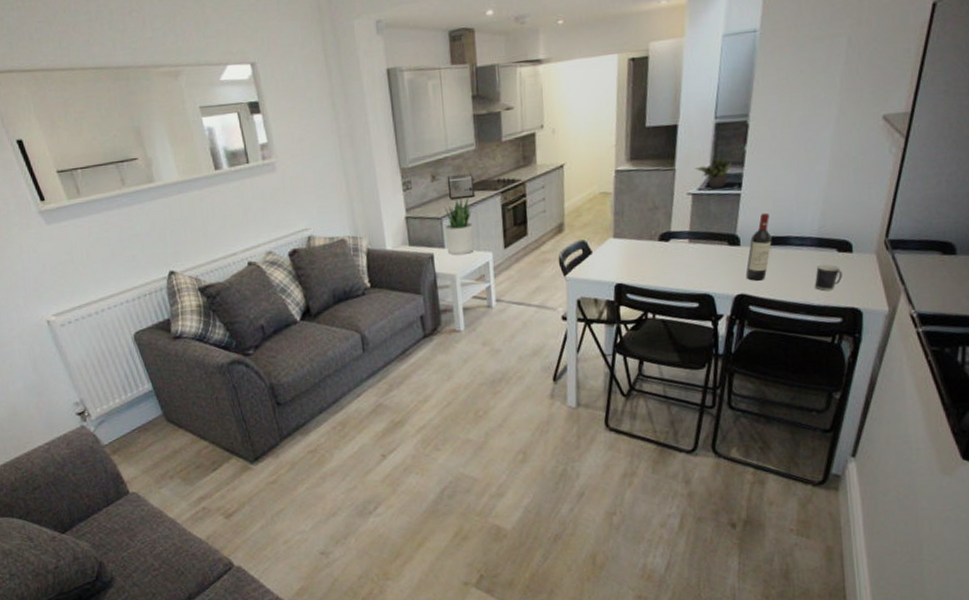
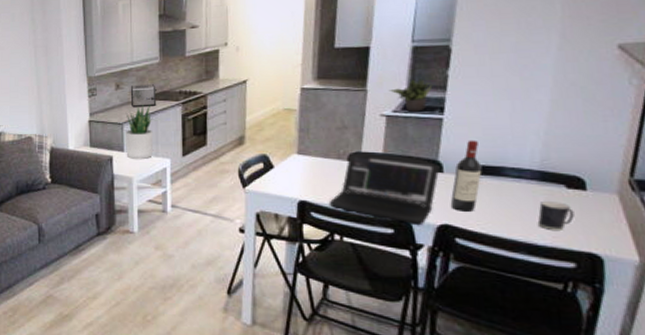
laptop: none [643,231,738,297] -> present [330,152,440,224]

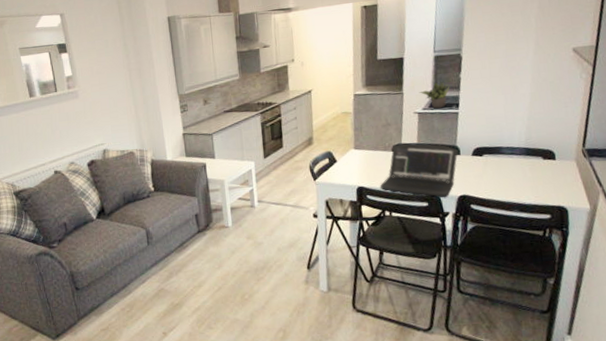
planter: present [126,105,154,160] -> none [215,116,240,165]
toaster: present [130,83,157,108] -> none [216,97,240,120]
wine bottle: present [450,140,482,212] -> none [466,127,487,184]
mug: present [538,202,575,230] -> none [525,170,549,192]

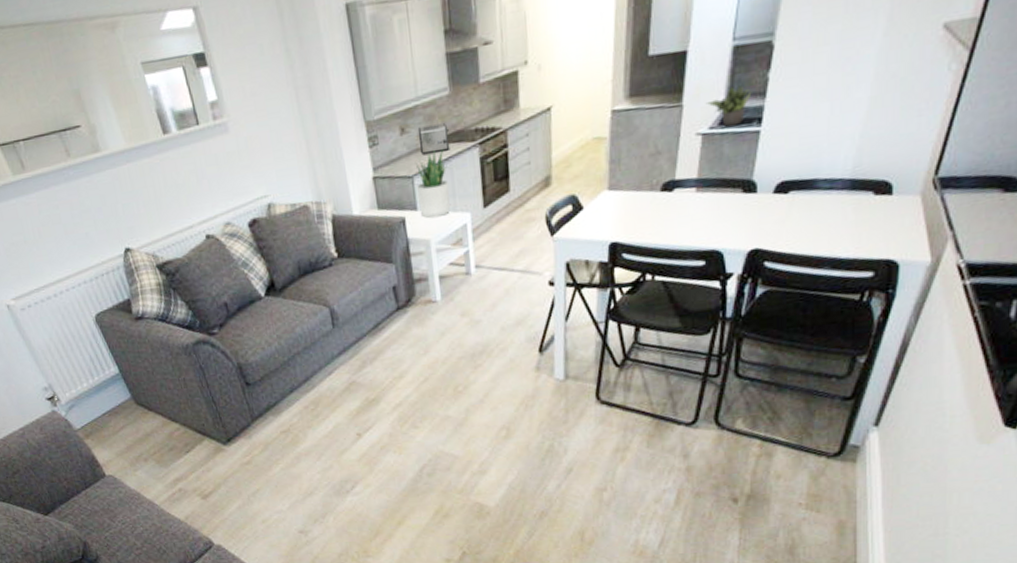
planter: none [215,116,240,165] -> present [416,150,450,219]
toaster: none [216,97,240,120] -> present [417,122,450,156]
laptop: present [381,143,458,197] -> none [642,178,754,253]

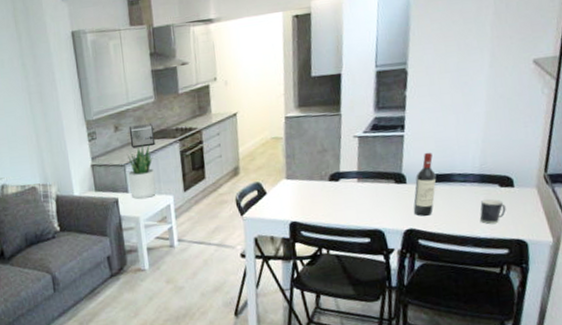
potted plant: present [705,84,752,127] -> none [359,99,395,132]
wine bottle: none [761,151,795,233] -> present [413,152,437,216]
mug: none [844,210,878,241] -> present [480,199,506,224]

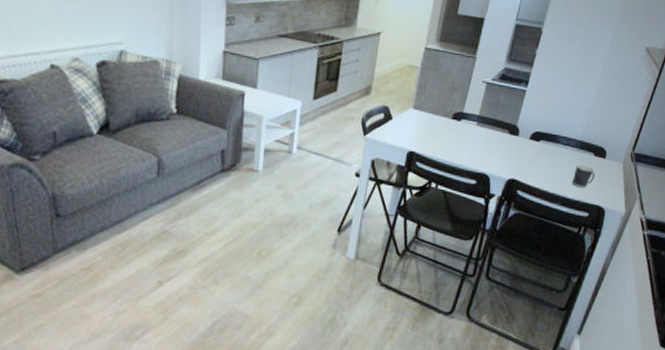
toaster: present [128,122,156,149] -> none [270,20,296,45]
planter: present [128,144,156,200] -> none [259,42,290,99]
wine bottle: present [413,152,437,216] -> none [518,111,546,170]

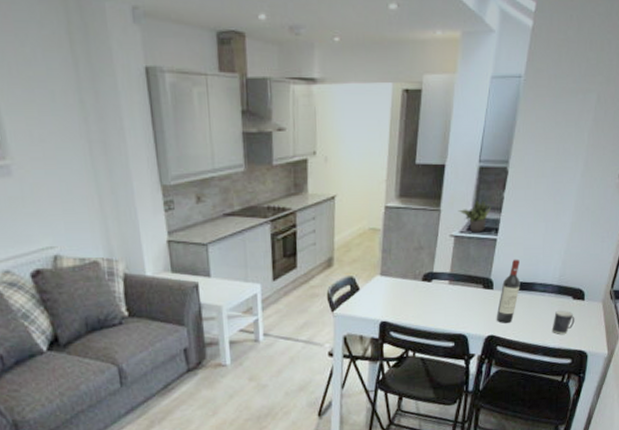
potted plant: none [492,52,524,83] -> present [458,199,492,233]
wine bottle: none [518,111,546,170] -> present [496,259,520,323]

